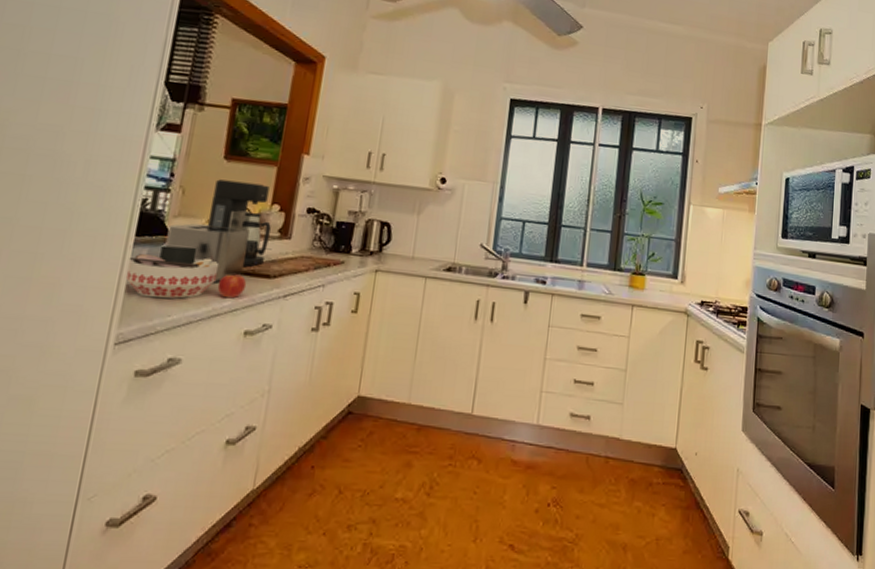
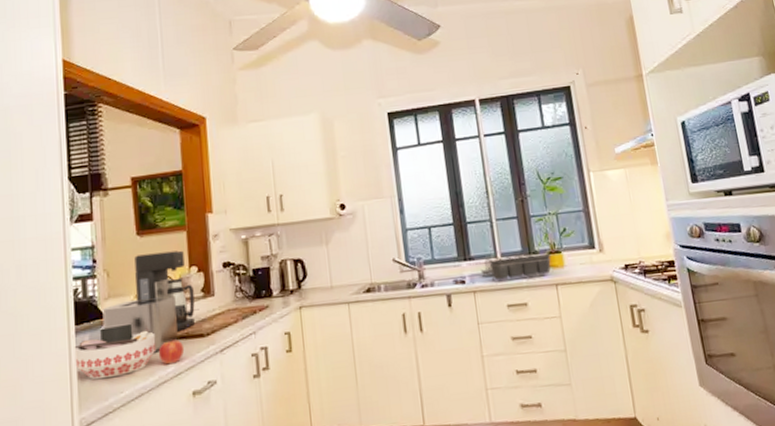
dish rack: none [563,265,635,294] -> present [480,253,551,281]

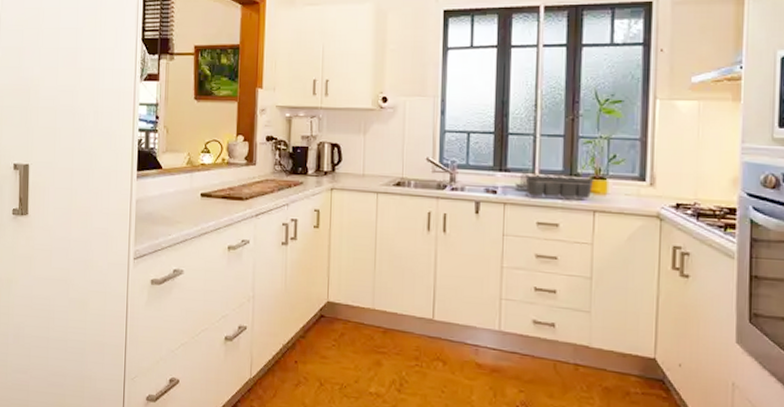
bowl: present [74,323,157,380] -> none [134,177,202,221]
toaster: present [102,295,178,353] -> none [159,156,222,207]
coffee maker: present [134,250,195,332] -> none [189,118,238,192]
fruit: present [158,339,185,365] -> none [203,197,225,219]

